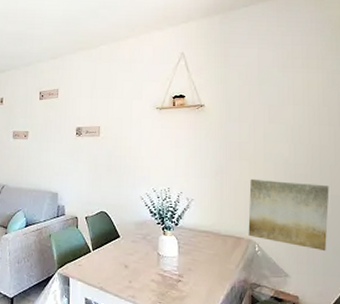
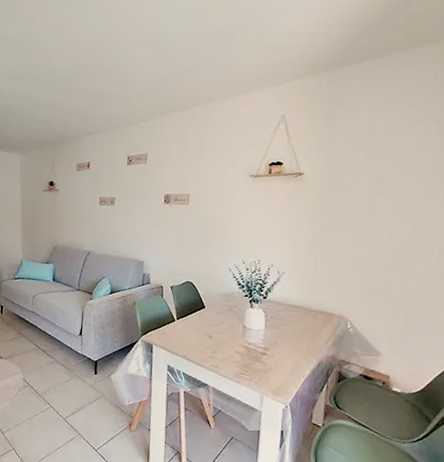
wall art: present [248,178,329,252] -> none [341,253,436,332]

